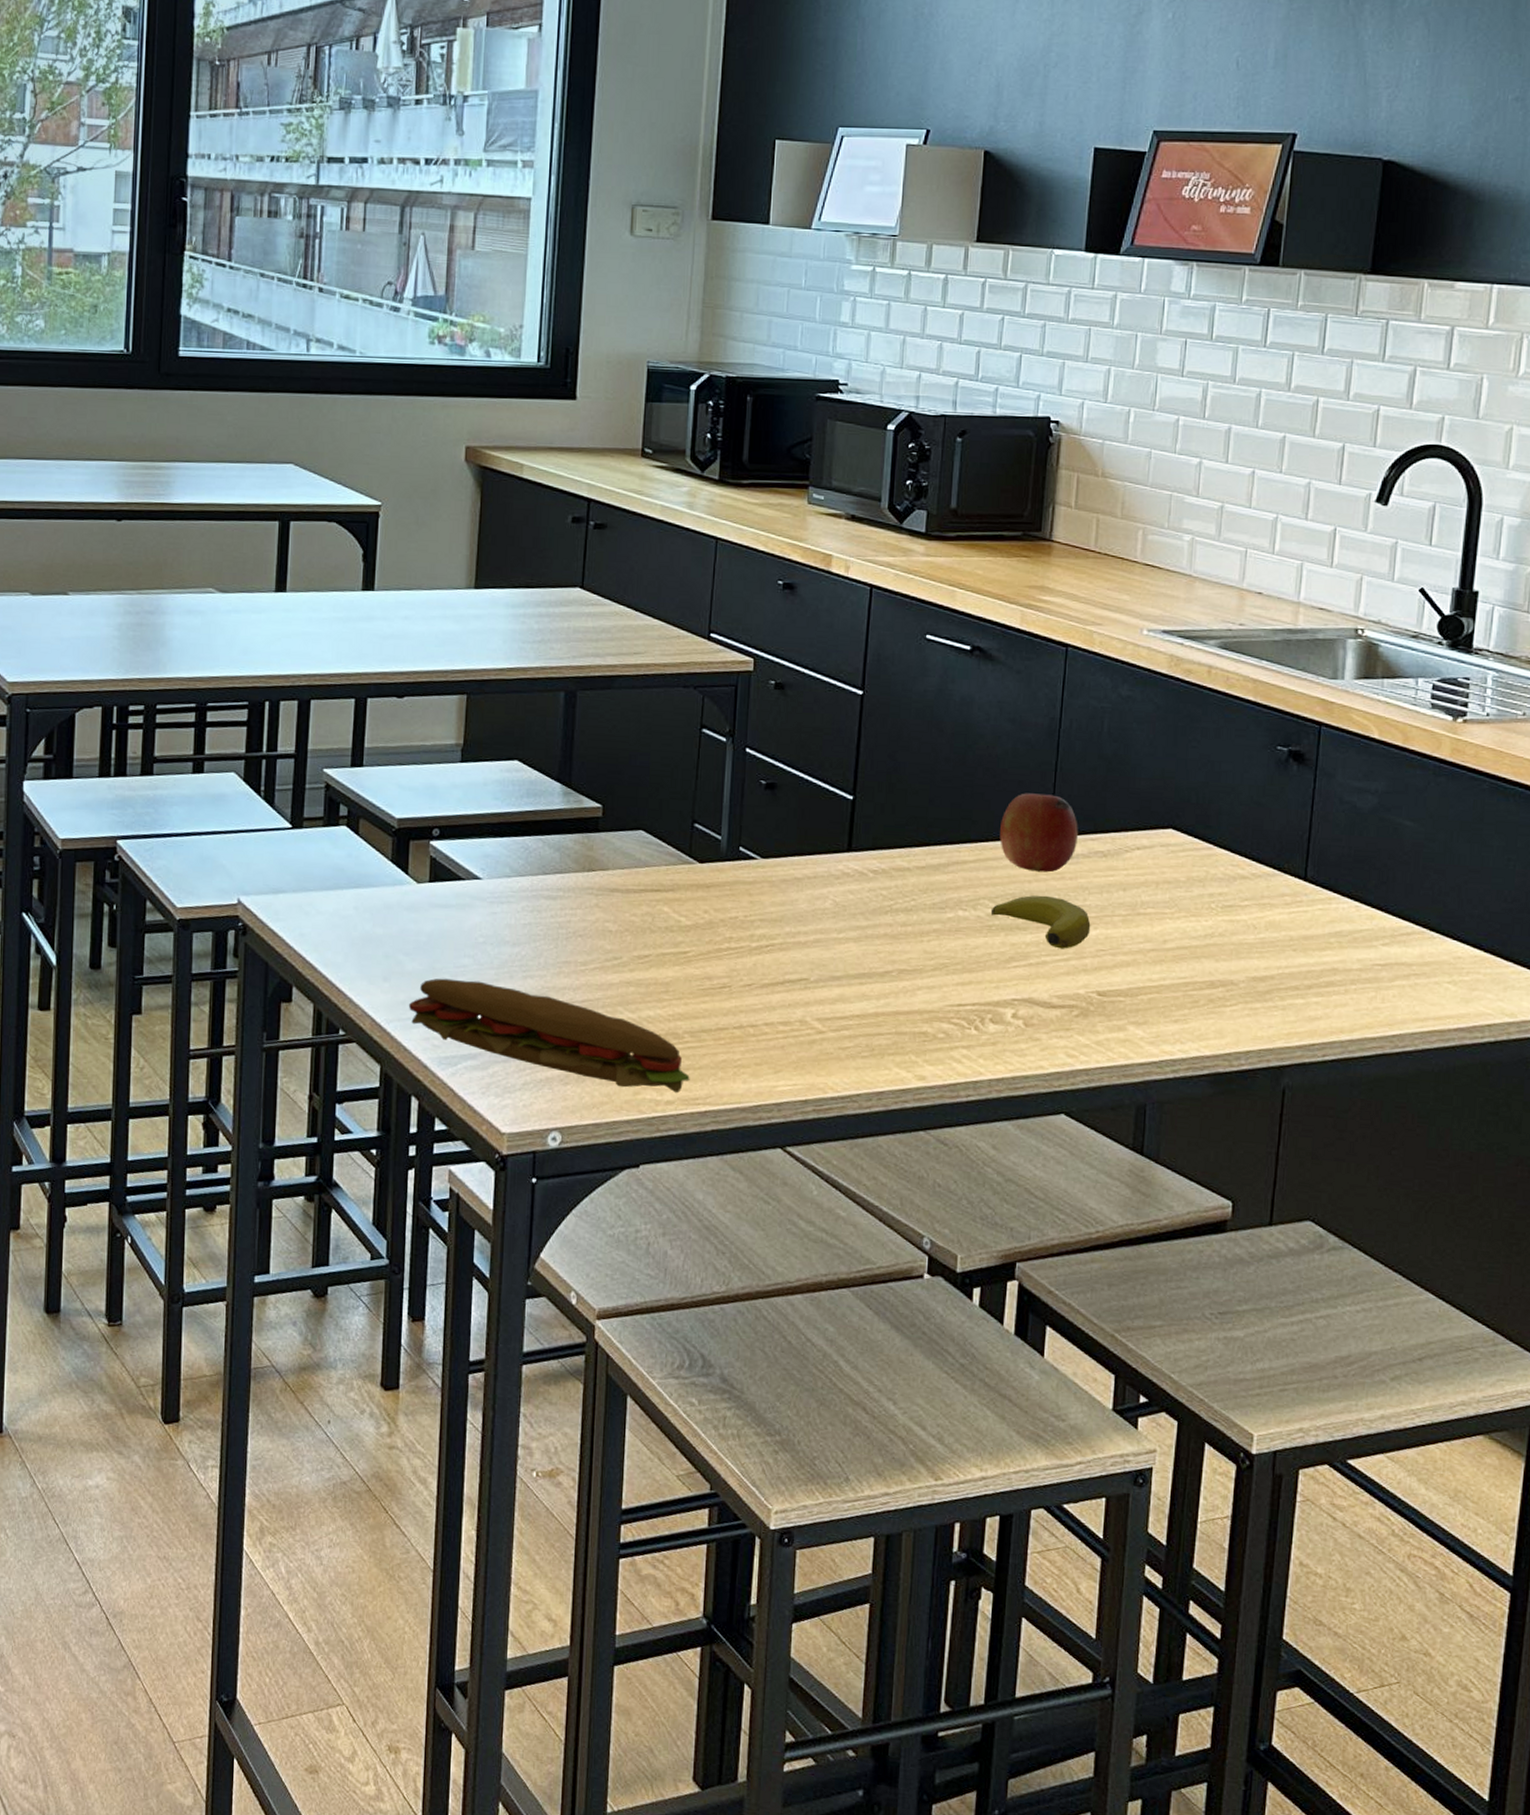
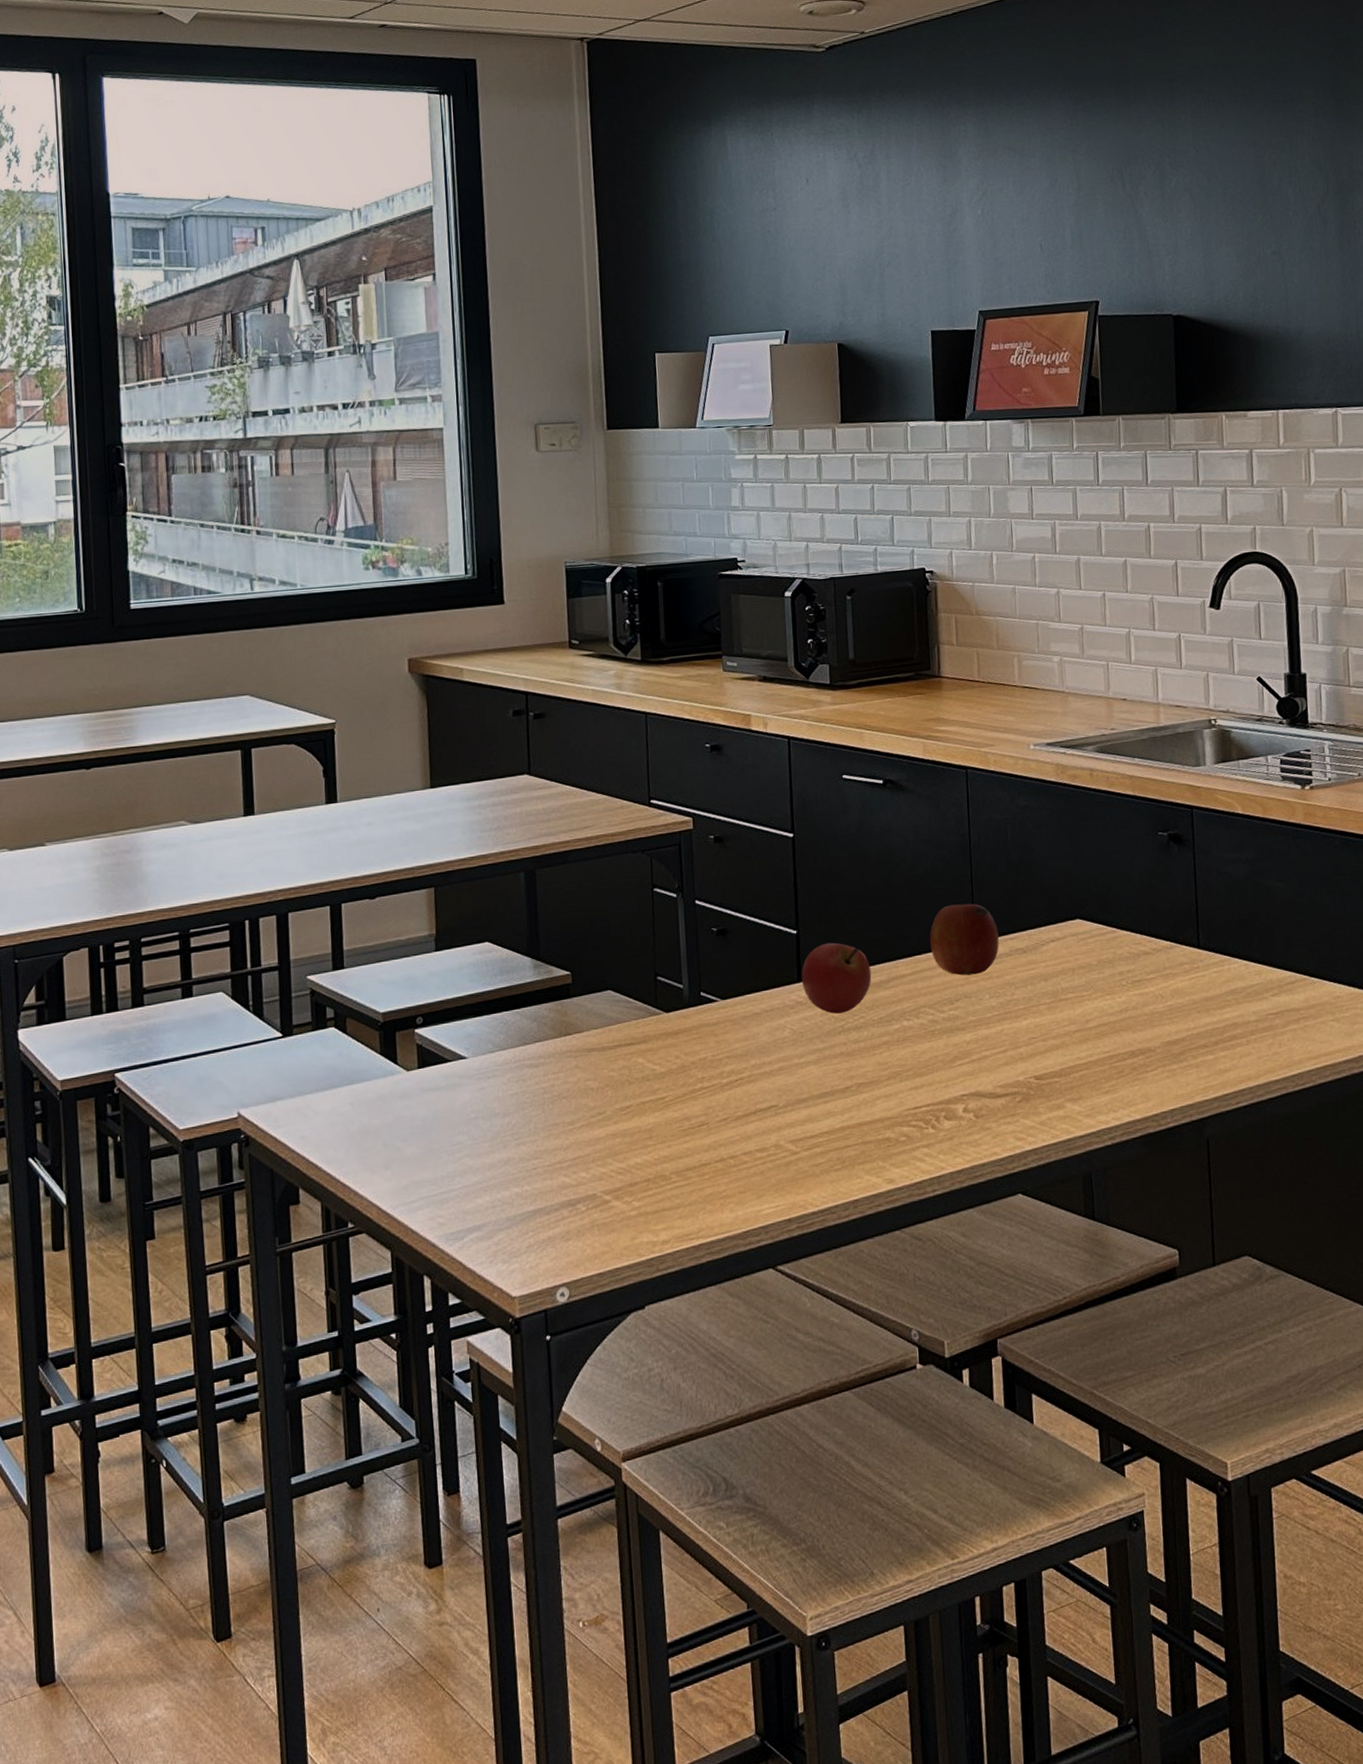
sandwich: present [408,978,690,1094] -> none [411,1155,682,1235]
fruit: none [851,814,930,892] -> present [801,942,872,1014]
banana: present [990,895,1091,949] -> none [931,995,1022,1043]

